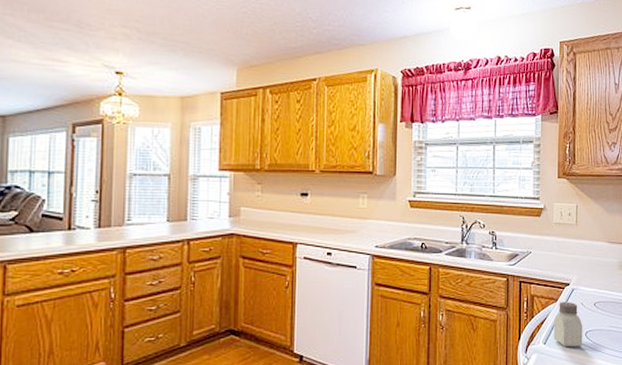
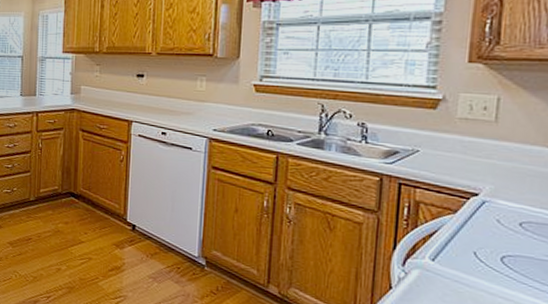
saltshaker: present [554,301,583,347] -> none [448,214,498,273]

